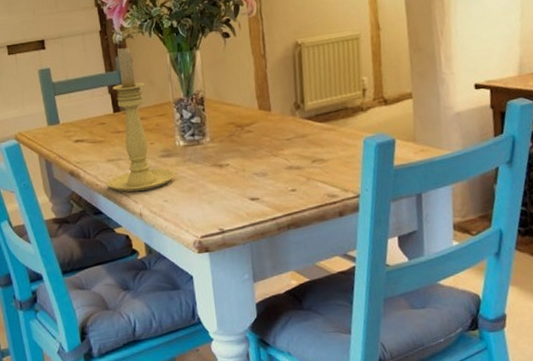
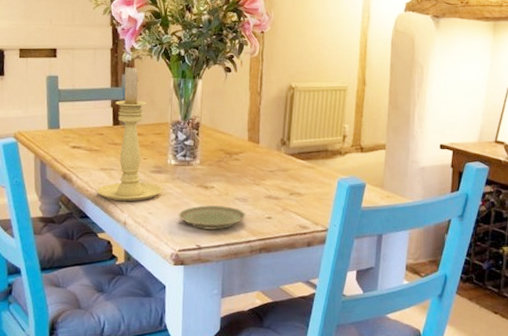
plate: none [195,183,268,212] -> present [178,205,246,230]

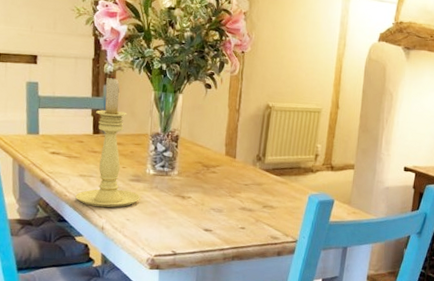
plate: present [178,205,246,230] -> none [155,214,221,238]

